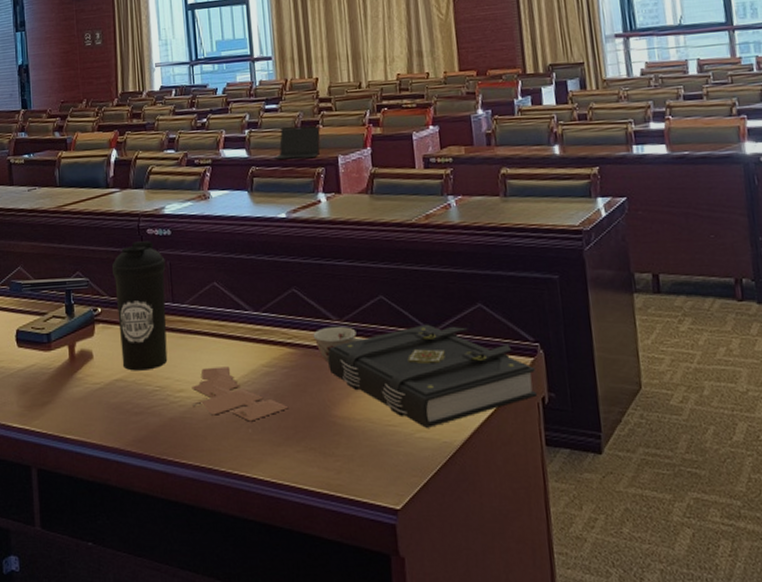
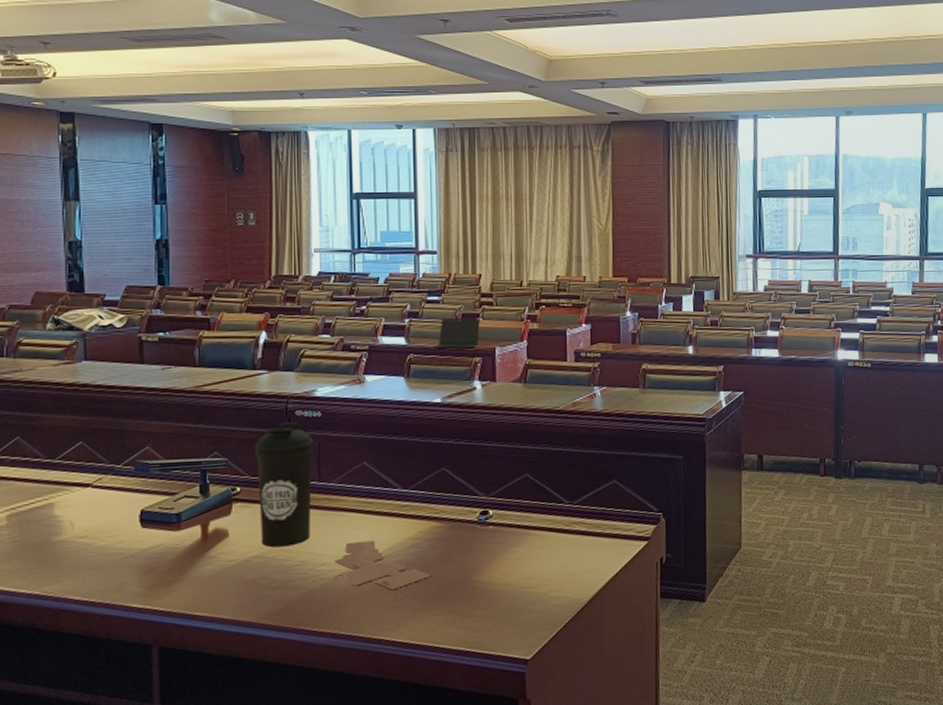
teacup: present [313,326,363,362] -> none [460,501,507,533]
spell book: present [327,324,538,428] -> none [473,498,657,588]

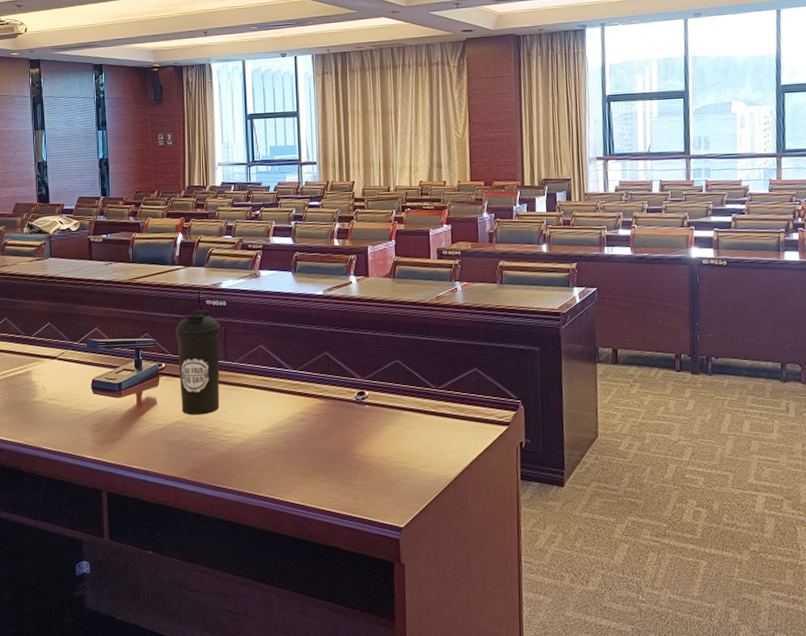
papers: present [334,540,432,590] -> none [239,413,318,457]
laptop: present [434,318,480,349] -> none [316,220,354,248]

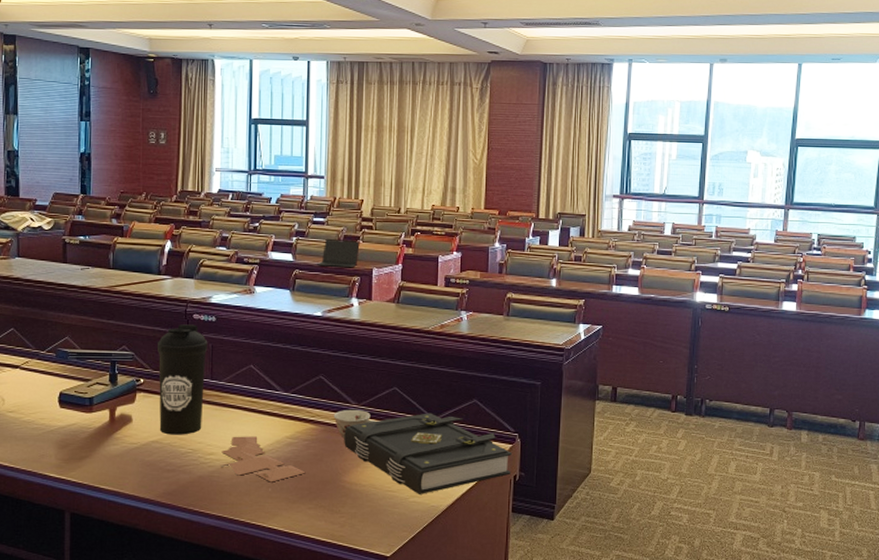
papers: none [239,413,318,457] -> present [221,436,306,482]
laptop: none [316,220,354,248] -> present [317,238,360,268]
teacup: none [340,383,380,411] -> present [333,409,375,437]
spell book: none [351,383,517,465] -> present [344,413,512,494]

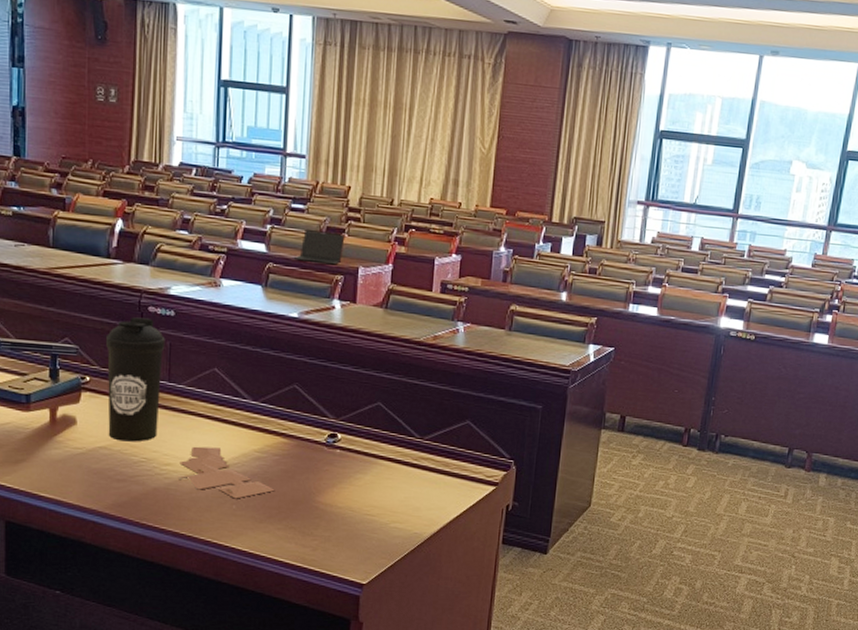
teacup: present [333,409,375,437] -> none [308,423,356,454]
spell book: present [344,413,512,494] -> none [319,432,506,520]

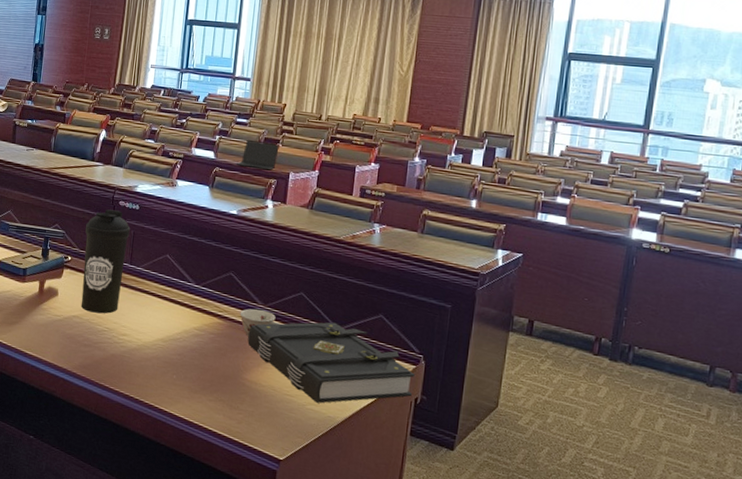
papers: present [179,446,275,499] -> none [132,320,209,370]
teacup: none [308,423,356,454] -> present [240,309,280,336]
spell book: none [319,432,506,520] -> present [247,322,415,404]

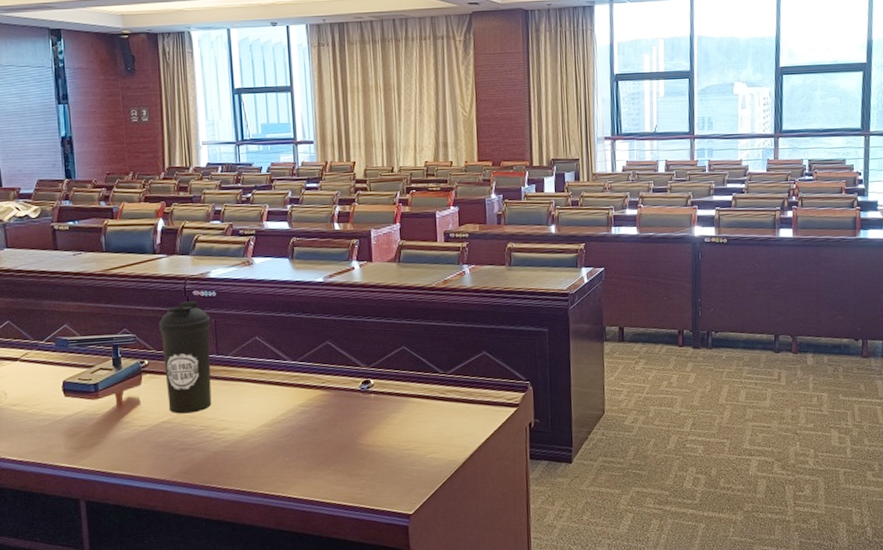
laptop: present [237,139,280,171] -> none [314,203,356,232]
teacup: present [240,309,280,336] -> none [344,371,387,401]
spell book: present [247,322,415,404] -> none [356,368,526,450]

